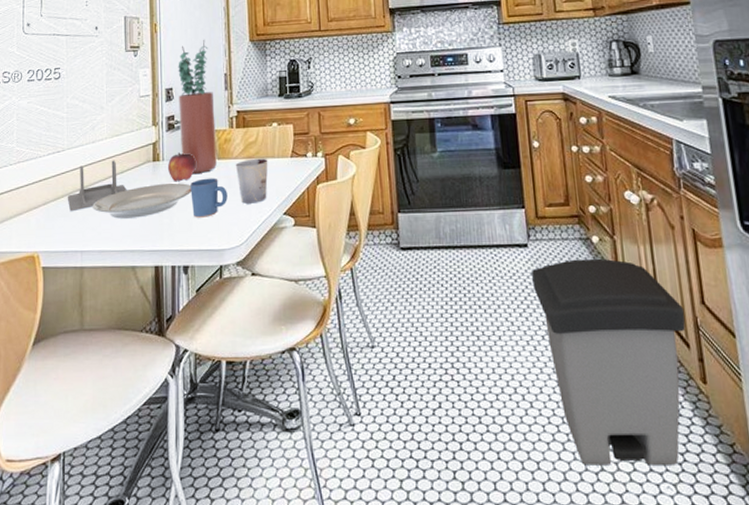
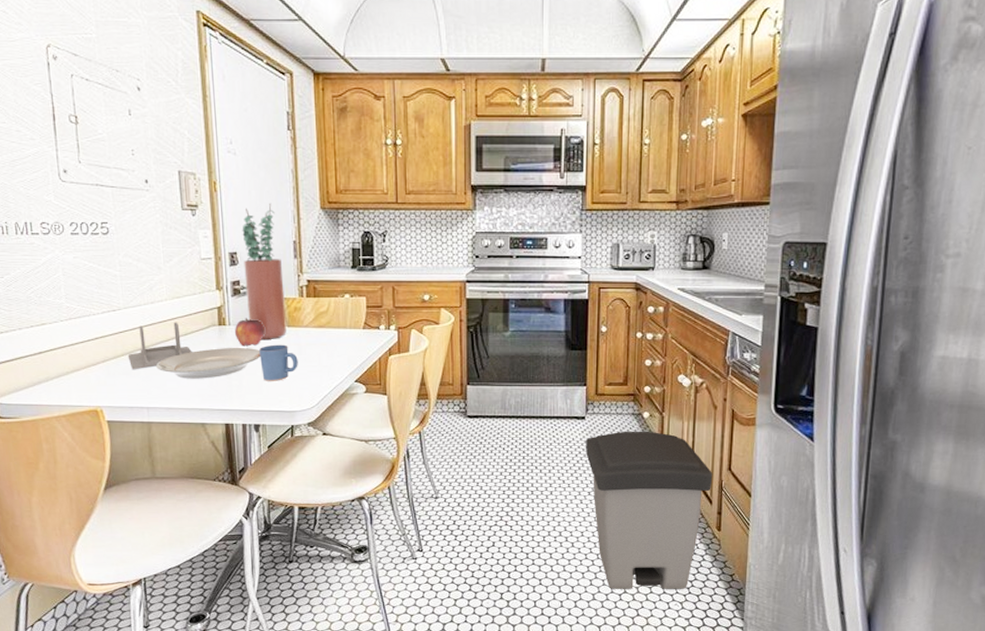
cup: present [235,158,268,205] -> none [305,328,340,371]

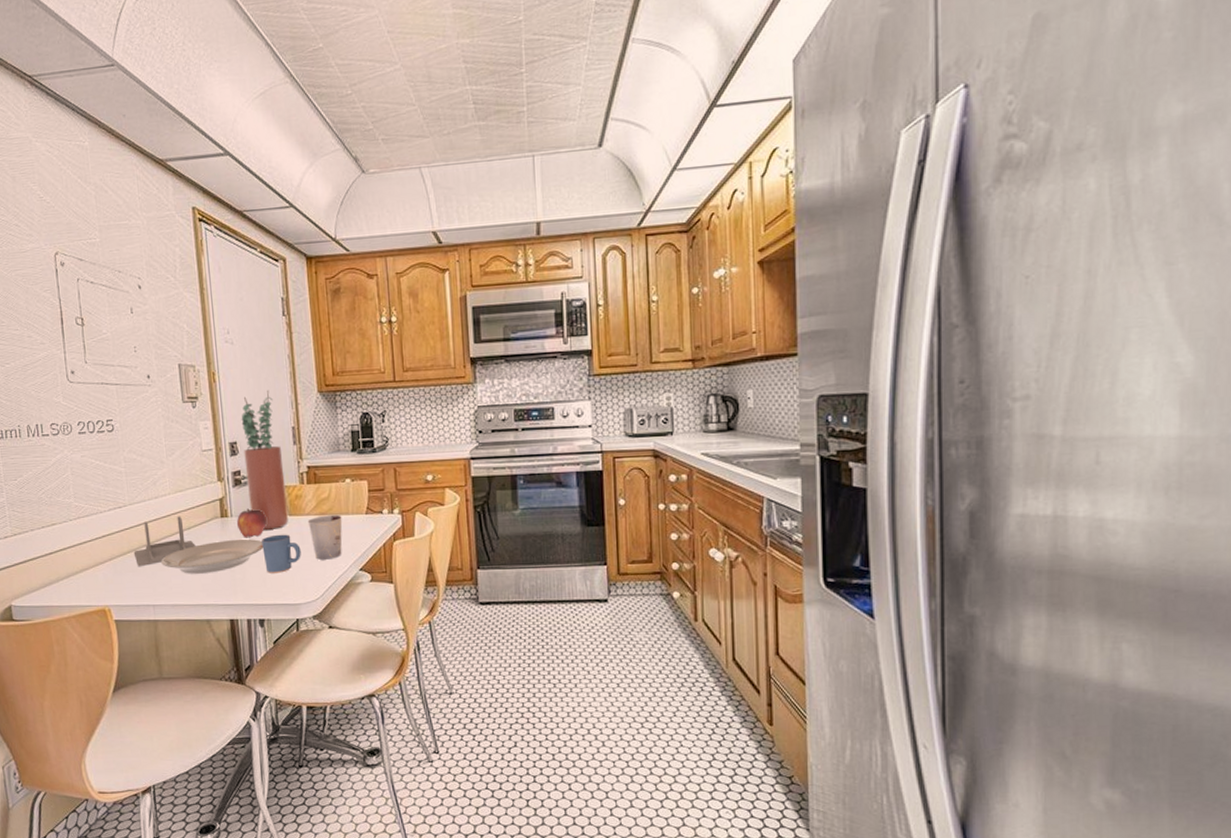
cup: none [305,328,340,371] -> present [307,514,343,561]
trash can: present [585,431,713,589] -> none [609,613,759,795]

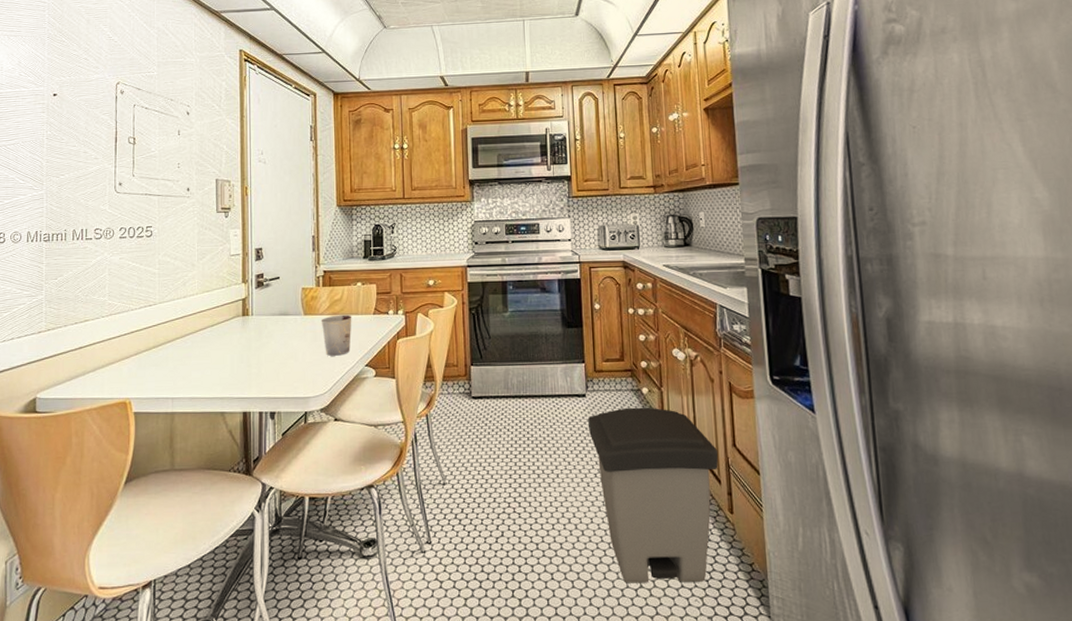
napkin holder: present [133,516,196,567] -> none [158,314,217,362]
plate: present [160,538,264,574] -> none [182,336,279,369]
fruit: present [236,508,267,538] -> none [256,308,284,335]
vase: present [241,389,288,530] -> none [267,203,303,328]
mug: present [262,534,301,573] -> none [278,332,313,368]
trash can: none [609,613,759,795] -> present [587,407,719,583]

